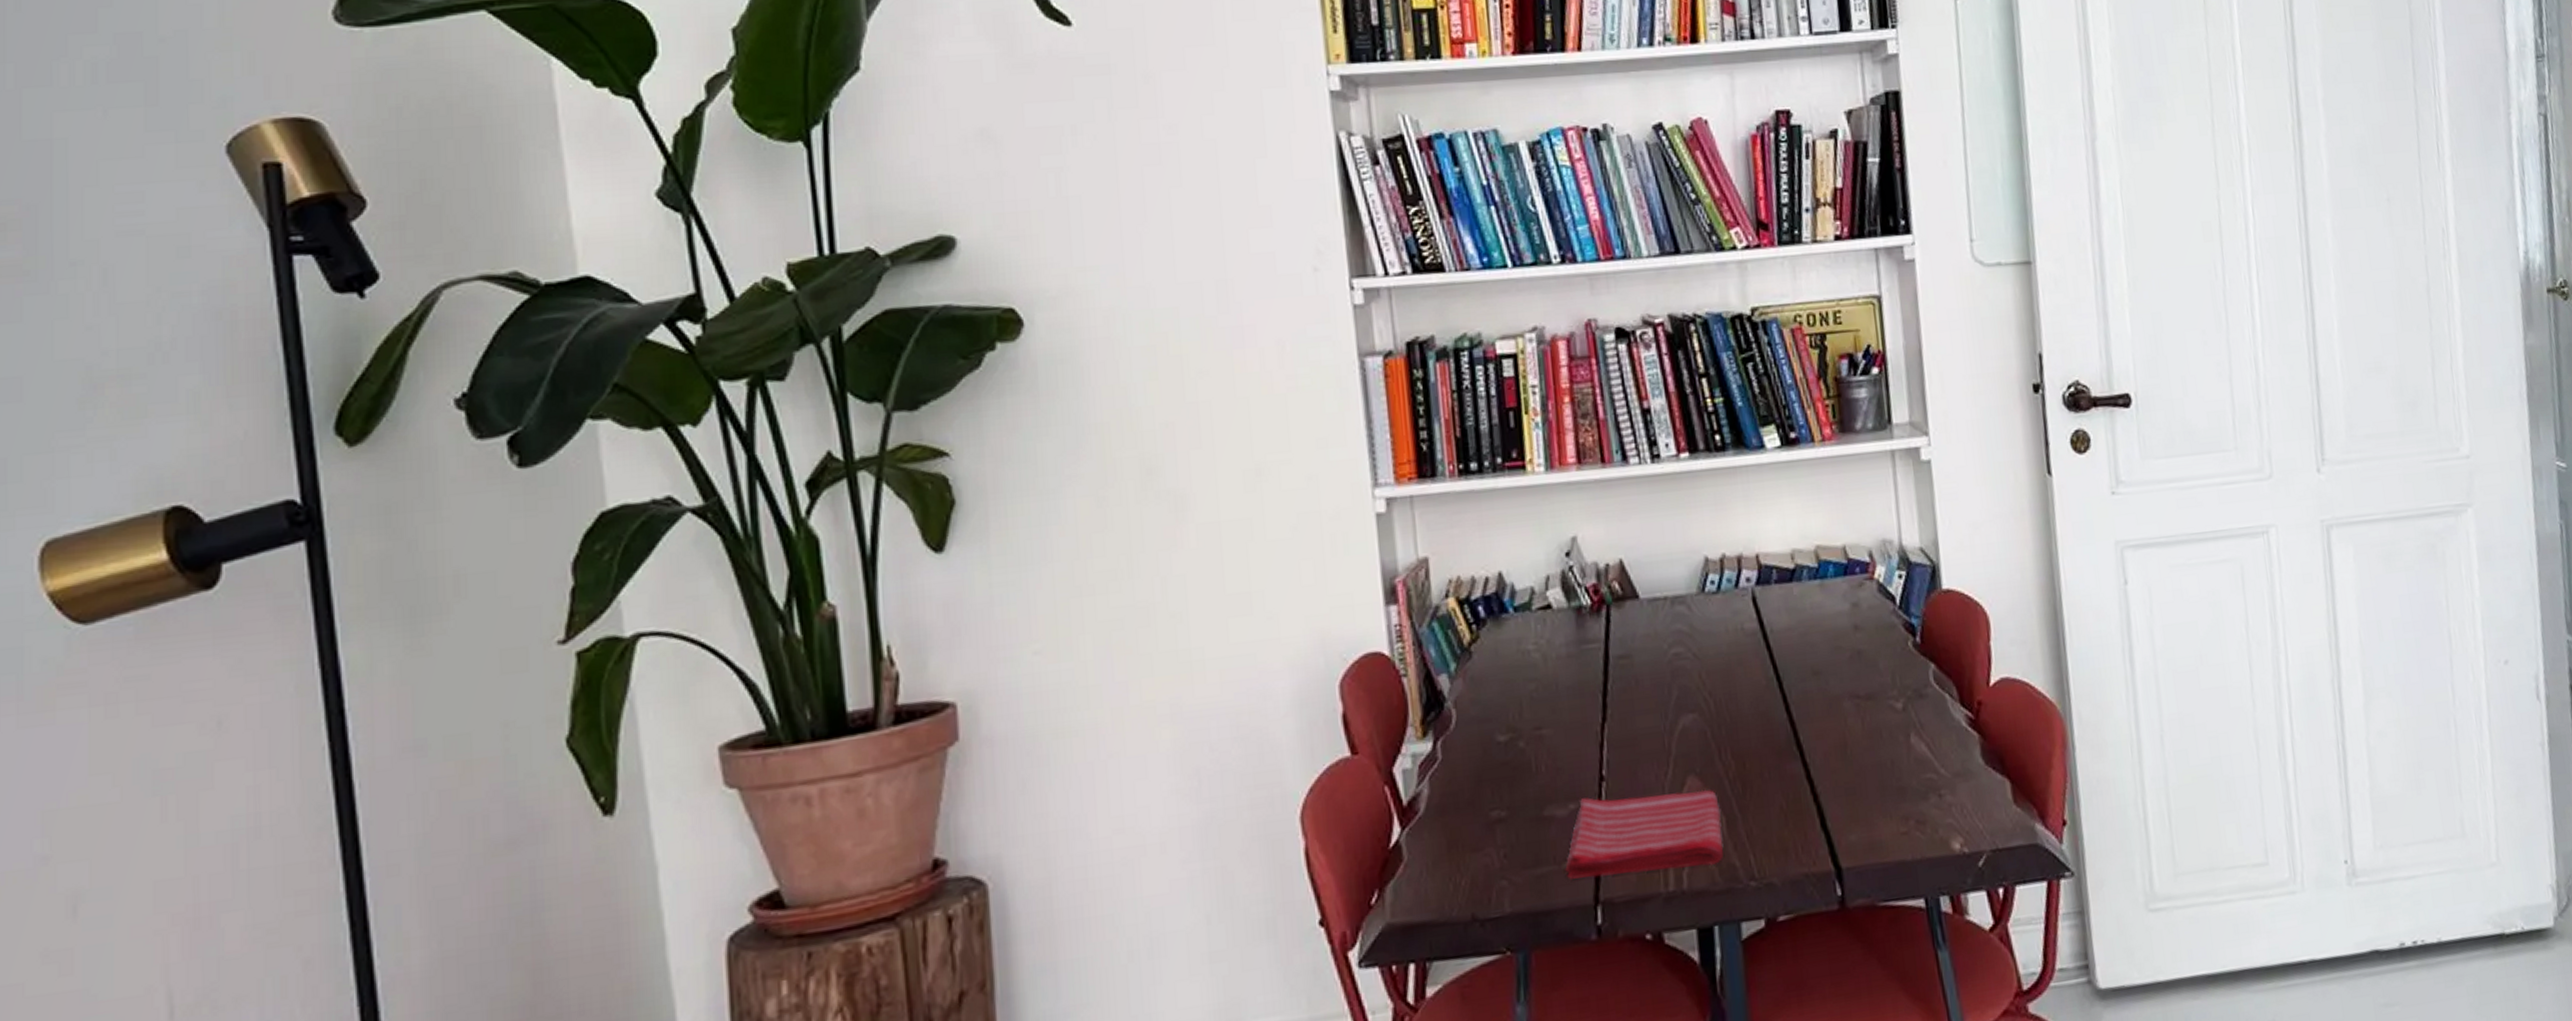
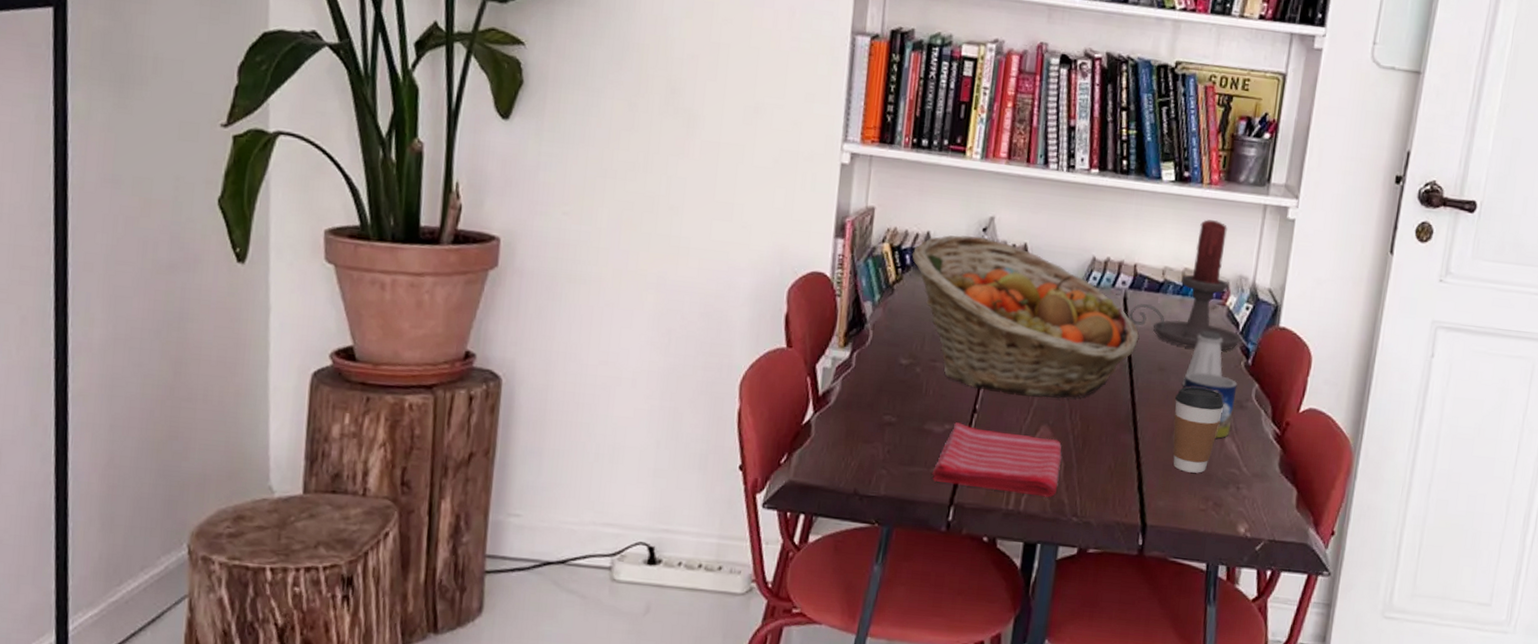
fruit basket: none [1485,563,1782,751] -> present [912,235,1139,399]
candle holder: none [1762,481,1902,641] -> present [1128,219,1242,351]
coffee cup: none [1840,683,1901,792] -> present [1173,386,1225,473]
saltshaker: none [1844,613,1889,687] -> present [1182,331,1223,386]
mug: none [1846,663,1915,741] -> present [1183,372,1238,439]

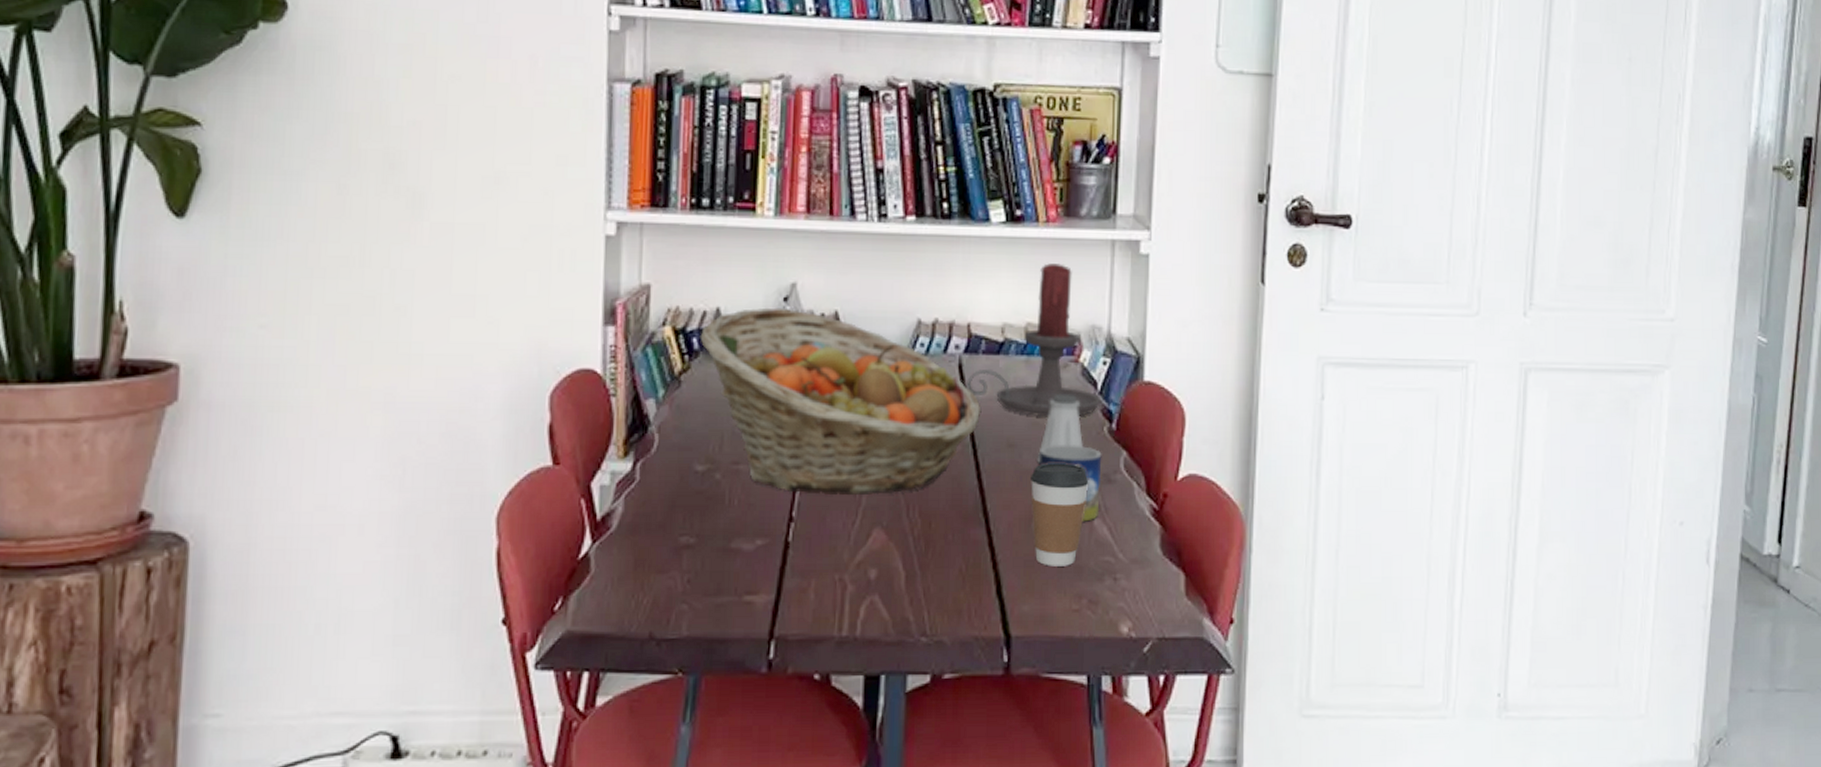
dish towel: present [932,422,1063,498] -> none [744,536,902,618]

